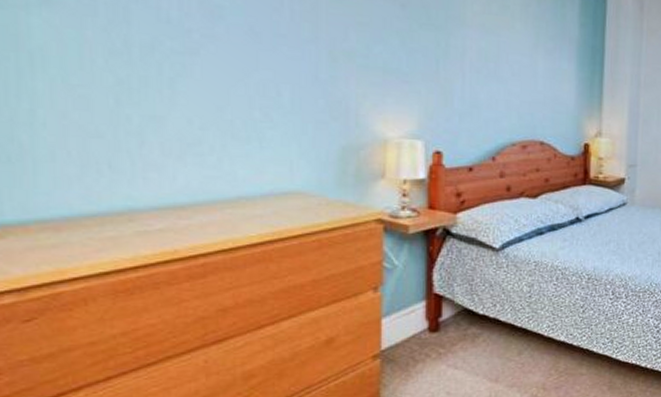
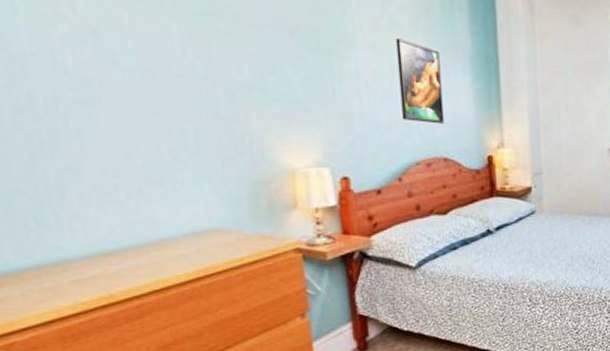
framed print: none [503,21,547,108] -> present [395,38,444,124]

